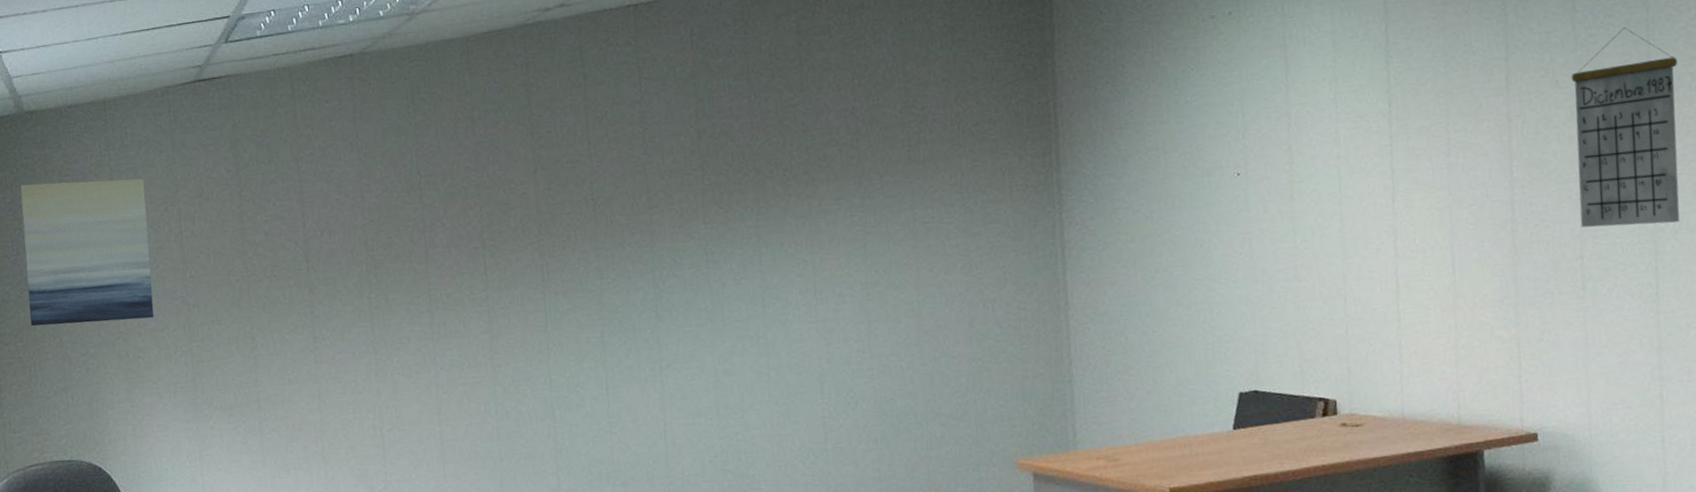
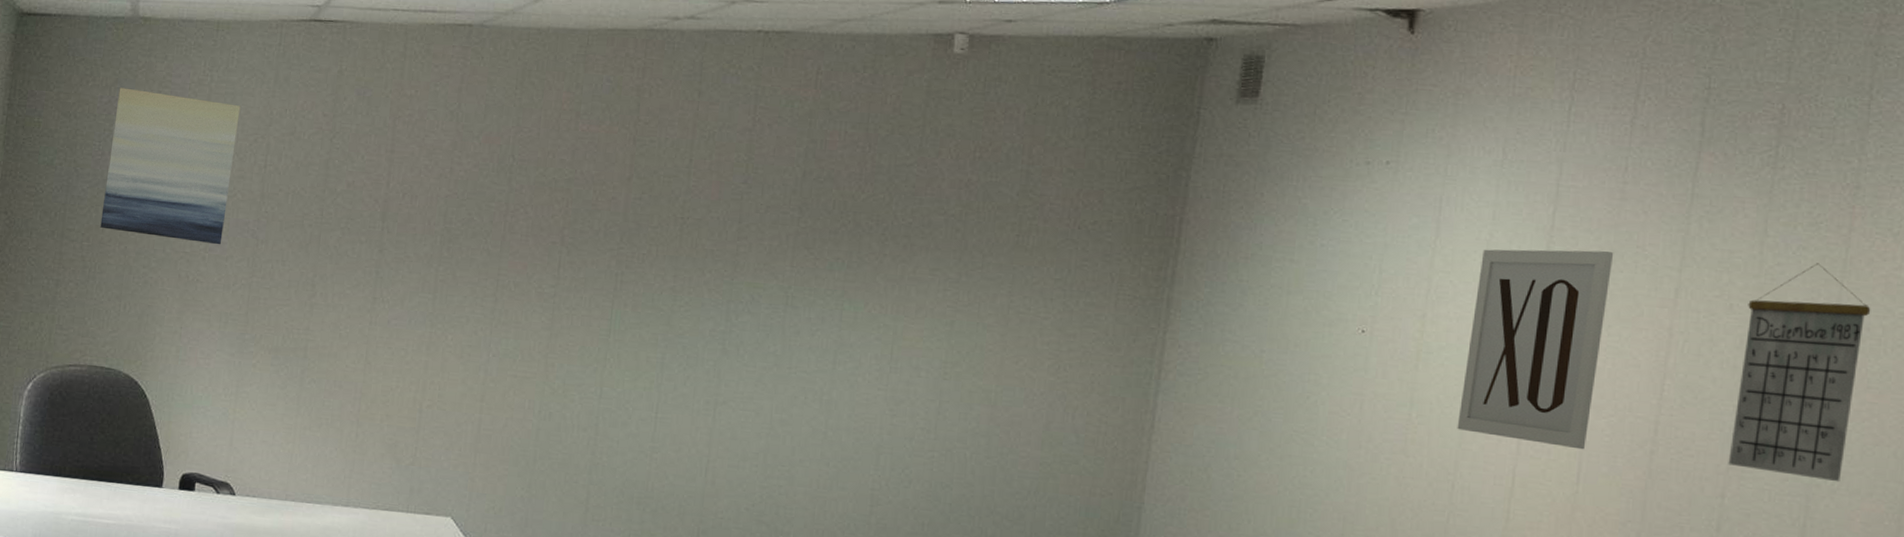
wall art: none [1330,54,1455,247] -> present [1457,249,1614,450]

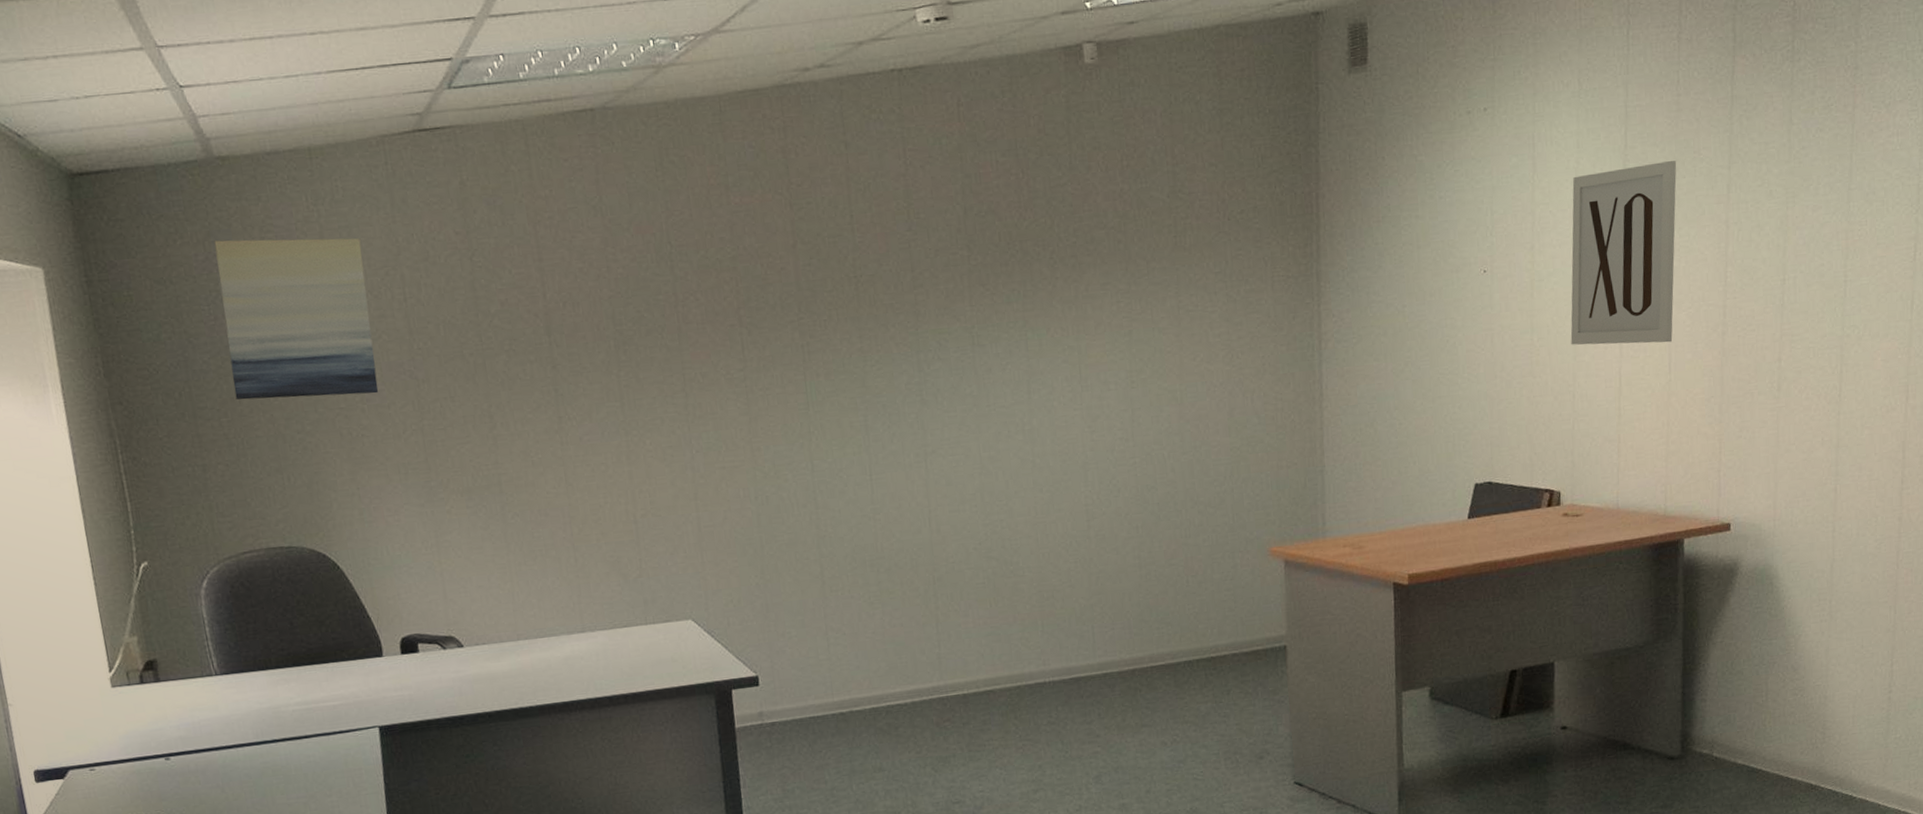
calendar: present [1728,263,1871,482] -> none [1781,141,1875,332]

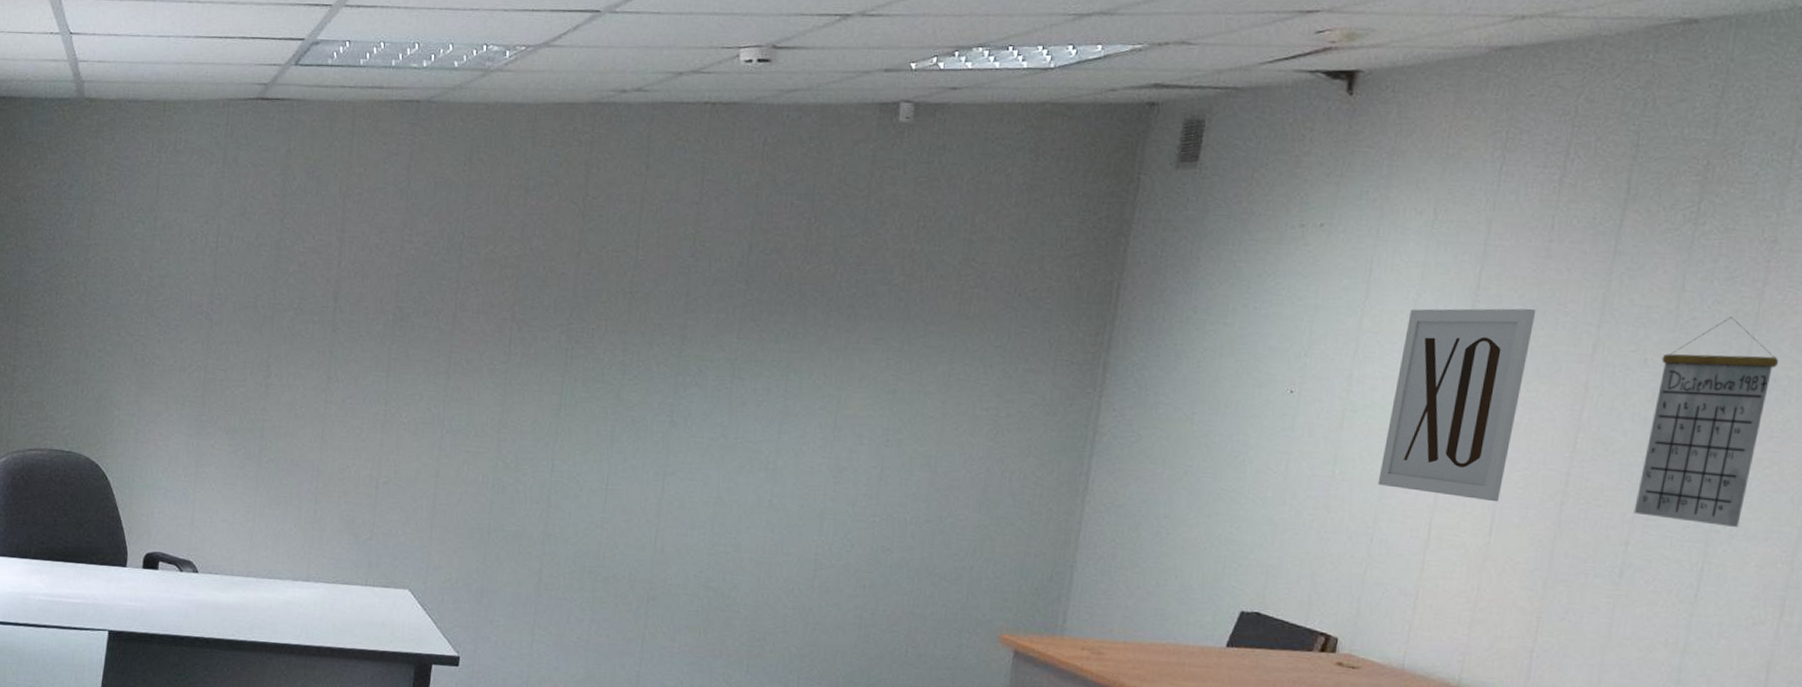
wall art: present [214,238,379,400] -> none [54,170,190,328]
calendar: none [1781,141,1875,332] -> present [1633,317,1779,528]

